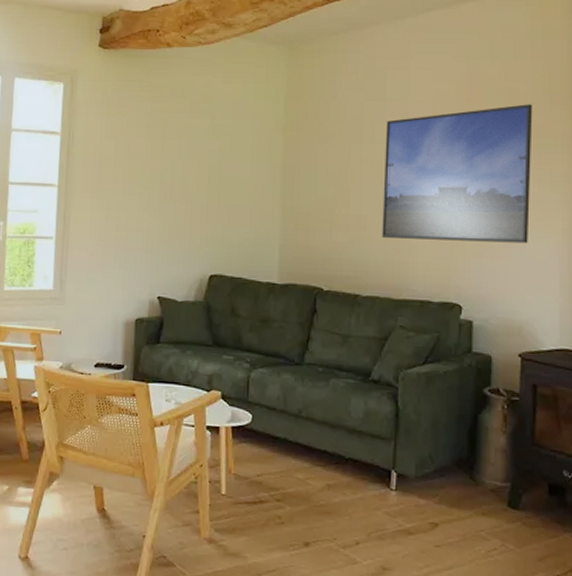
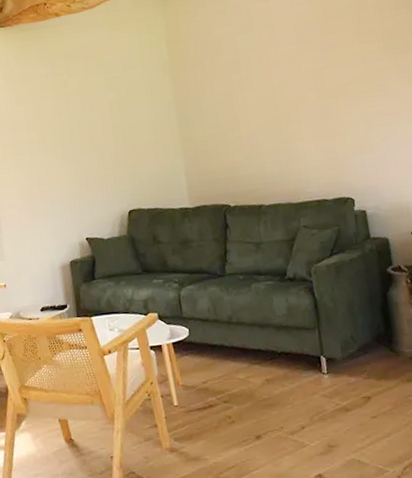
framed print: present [382,104,533,244] -> none [258,12,401,151]

